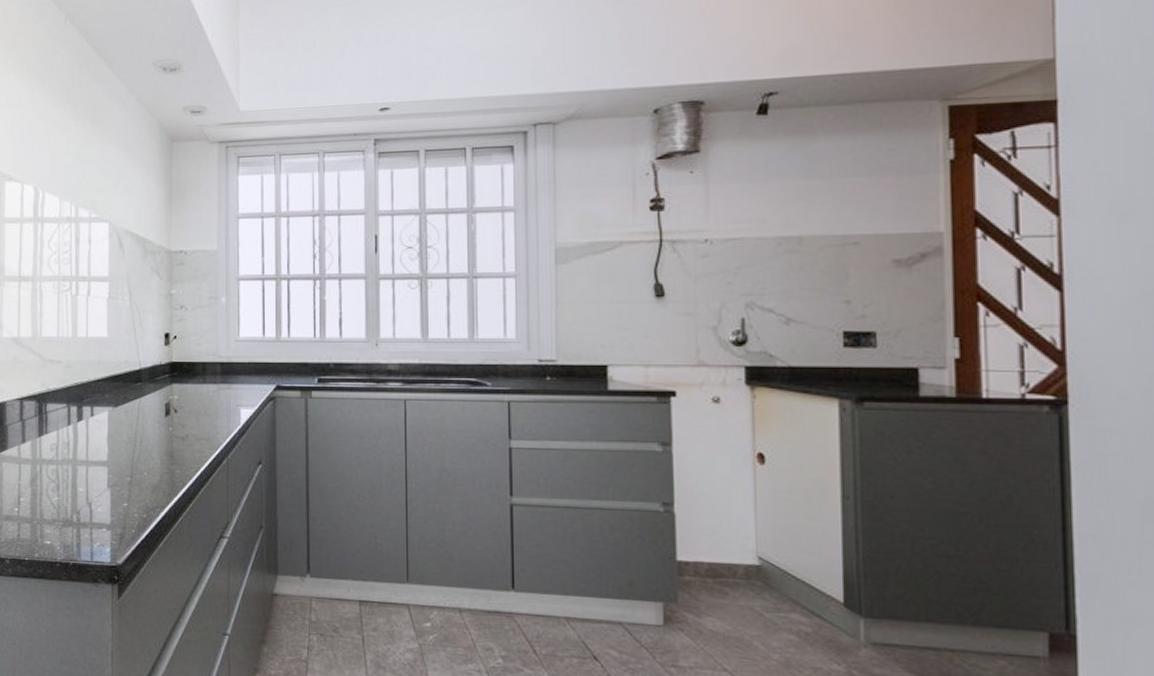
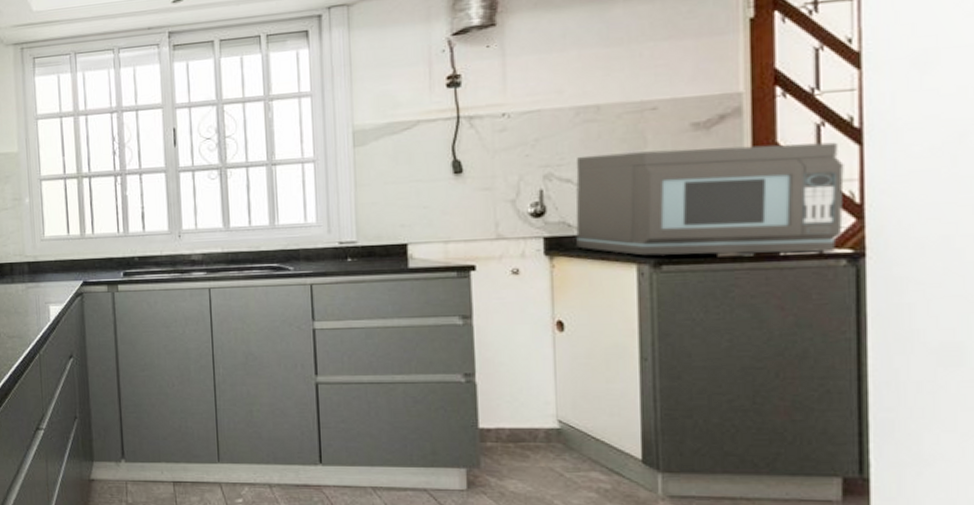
microwave: none [777,285,1045,397] -> present [576,142,844,256]

